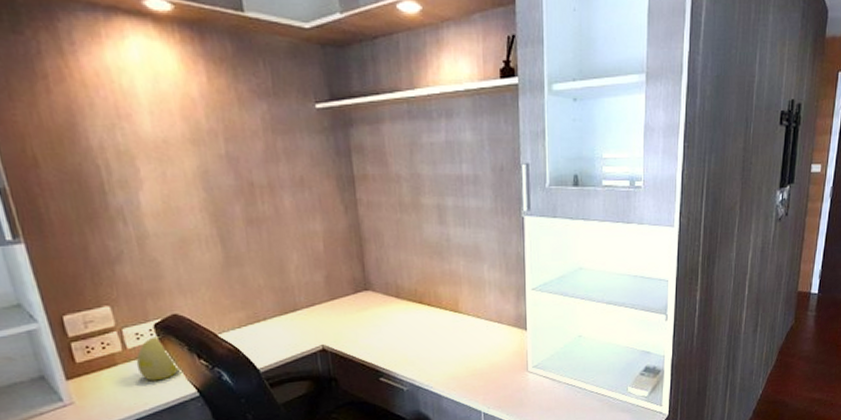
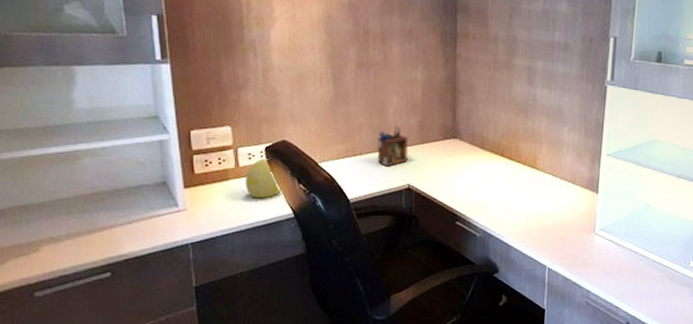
desk organizer: none [281,285,318,329] -> present [377,127,408,167]

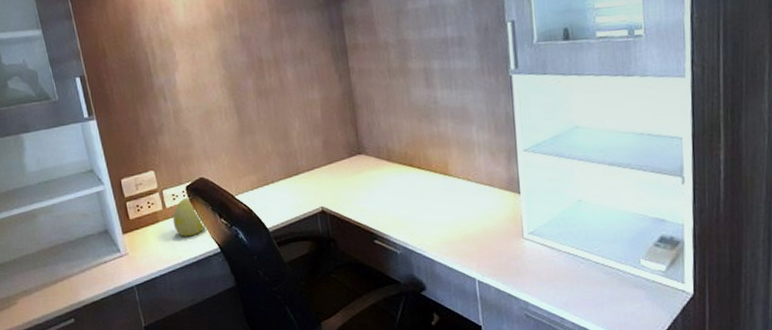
desk organizer: present [377,127,408,167] -> none [286,150,318,192]

